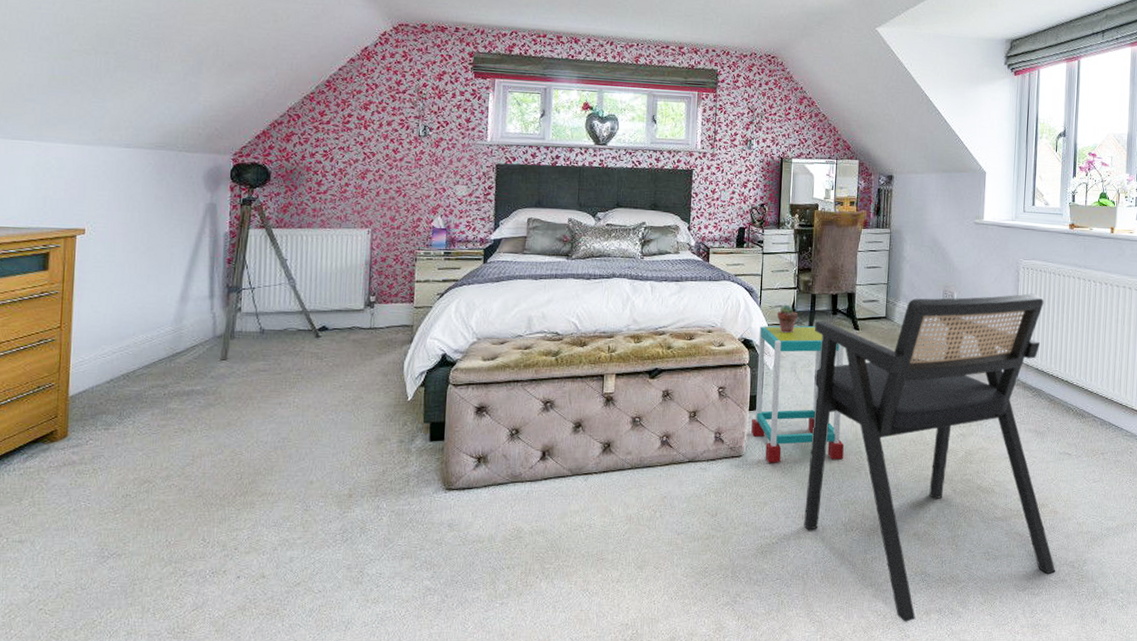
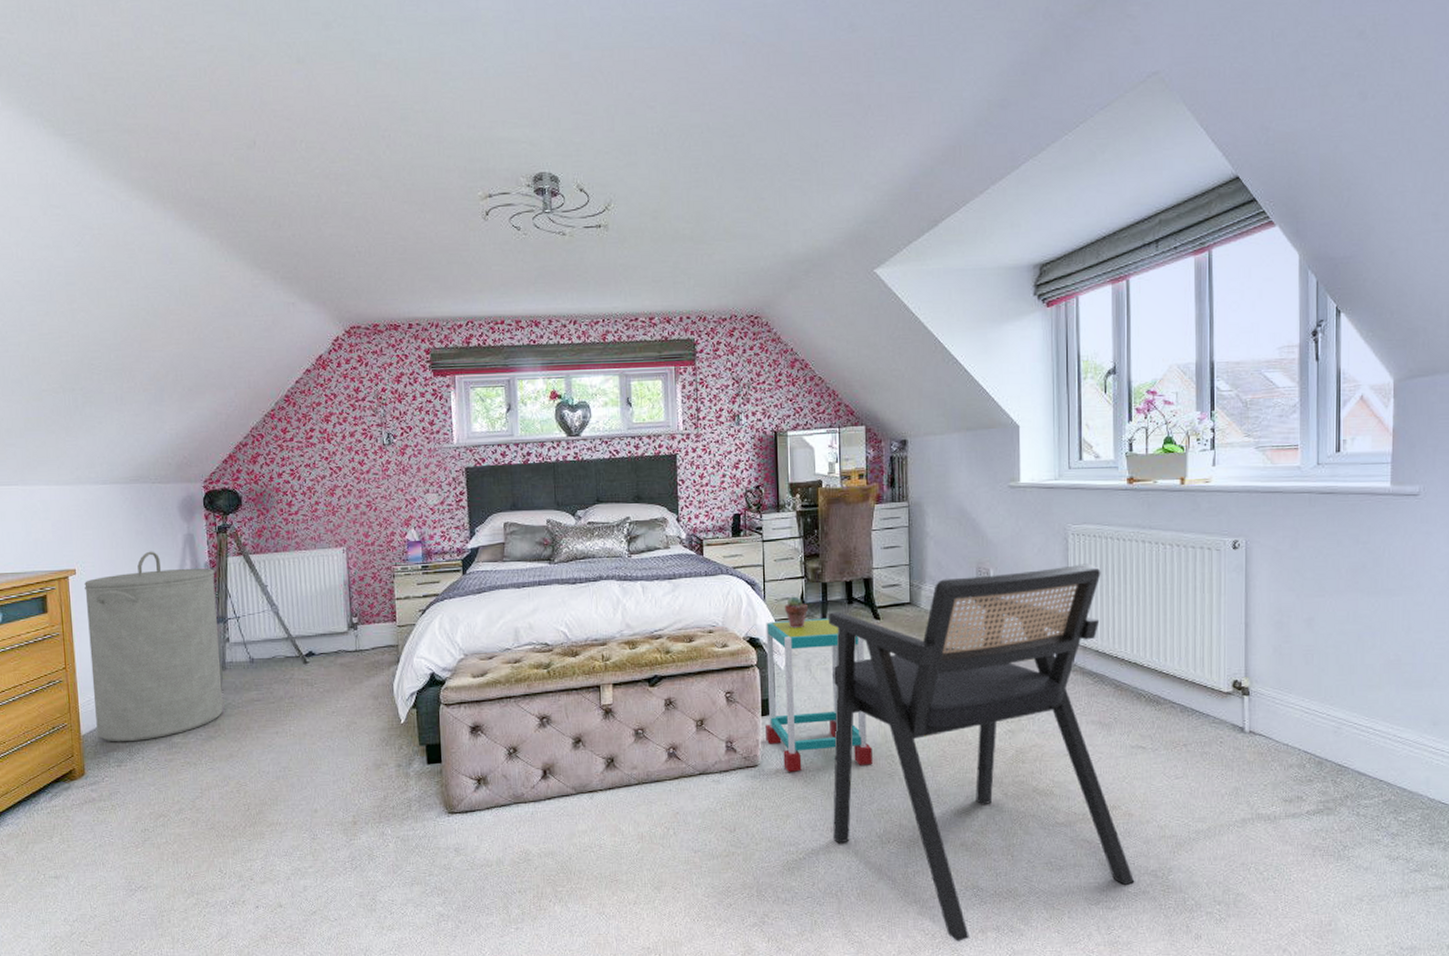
laundry hamper: none [86,217,235,406] -> present [84,551,223,742]

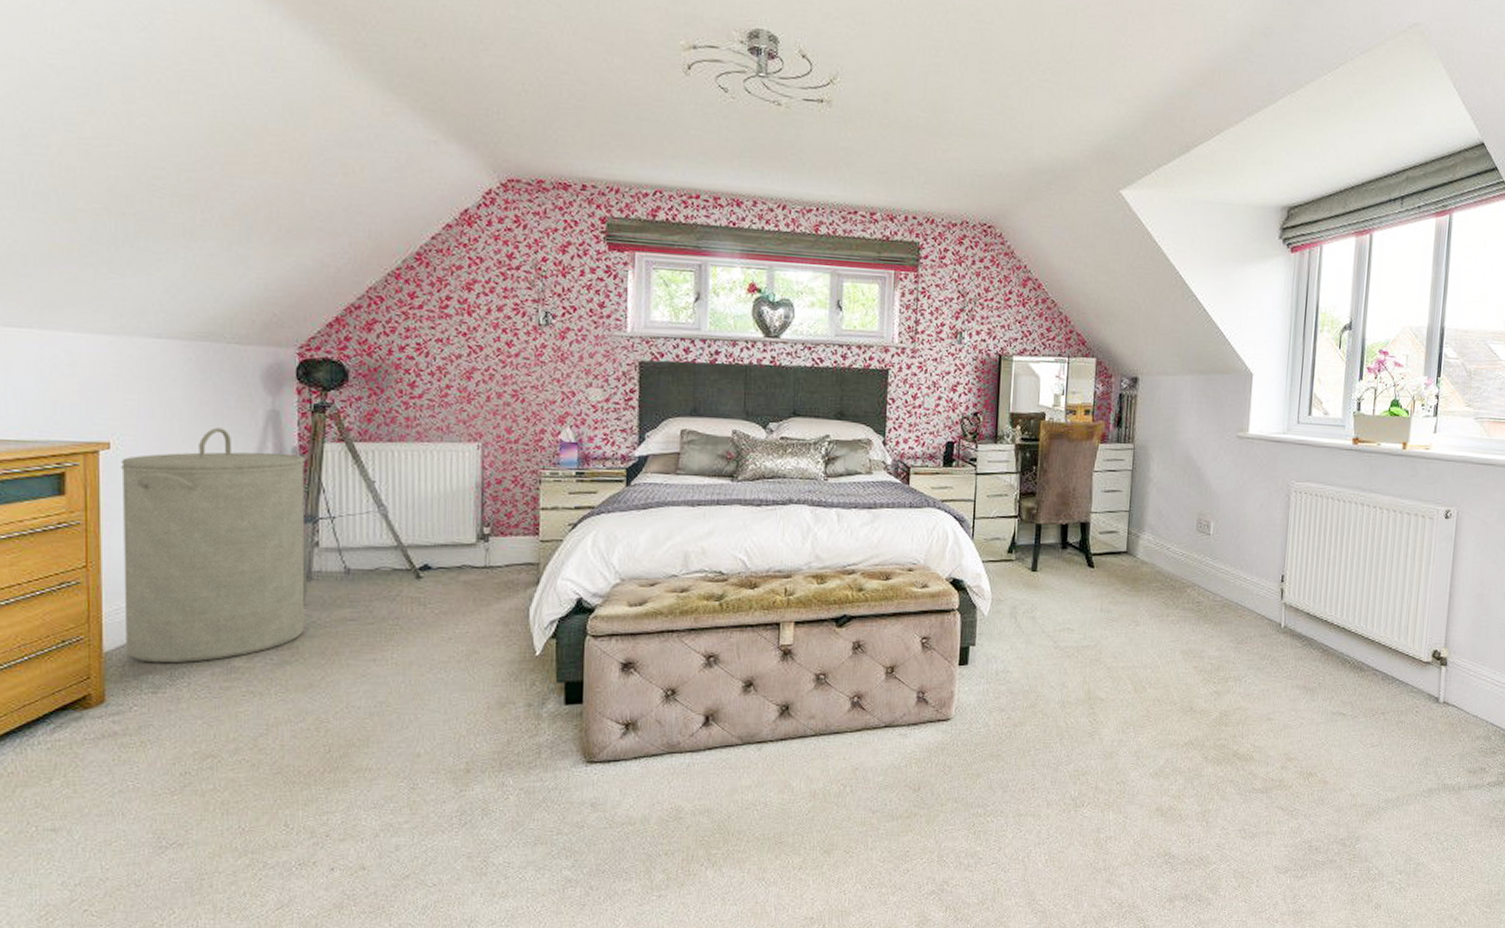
side table: present [766,617,872,772] -> none [961,562,1075,727]
potted succulent: present [784,596,808,629] -> none [993,536,1019,572]
armchair: present [828,563,1135,941] -> none [1025,522,1324,911]

